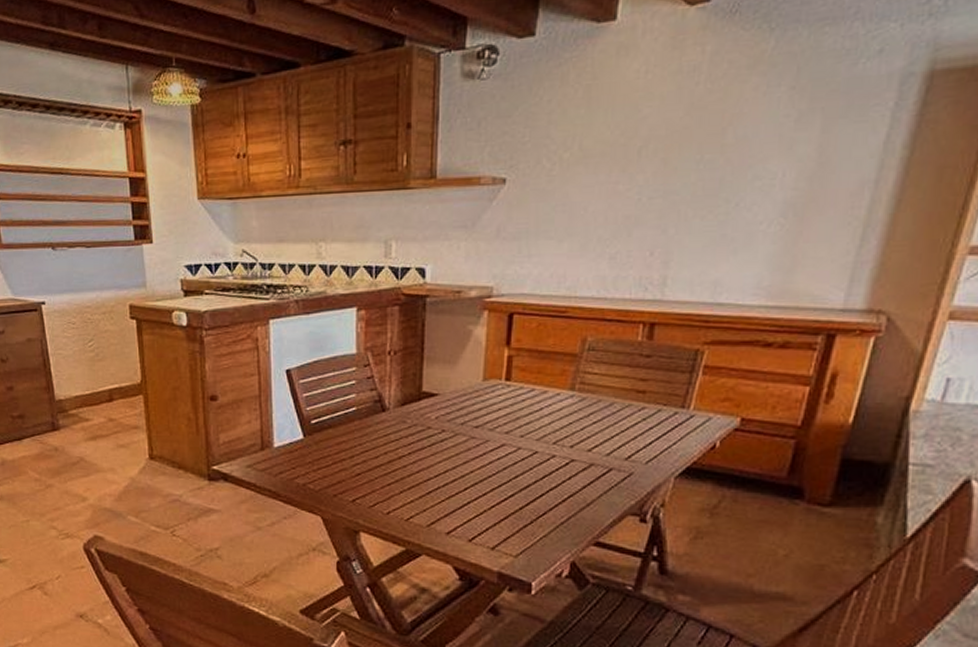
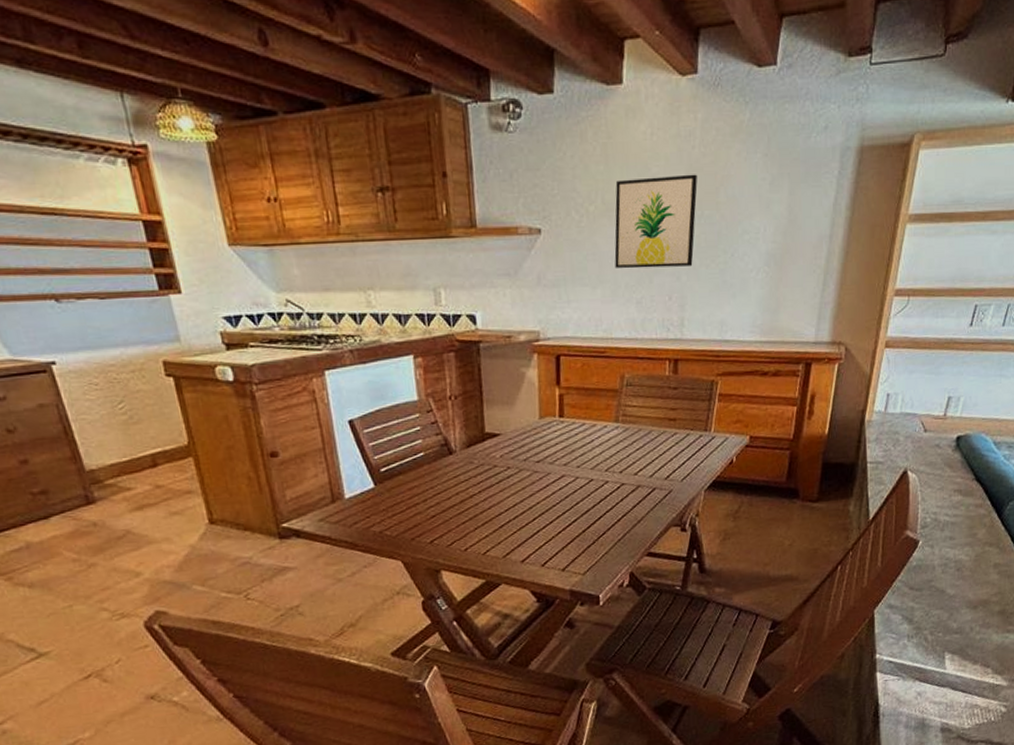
wall art: none [588,113,699,221] -> present [614,174,698,269]

